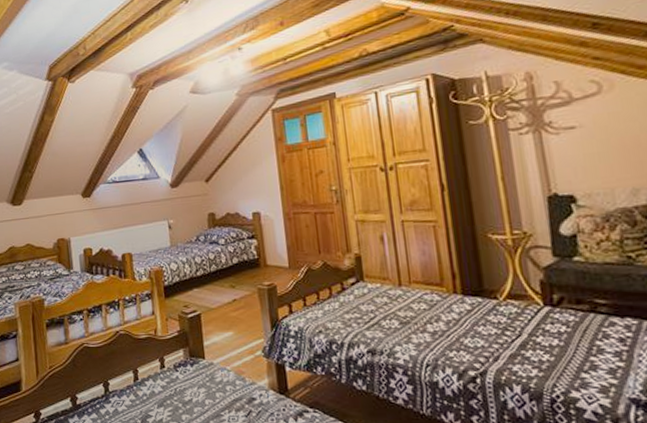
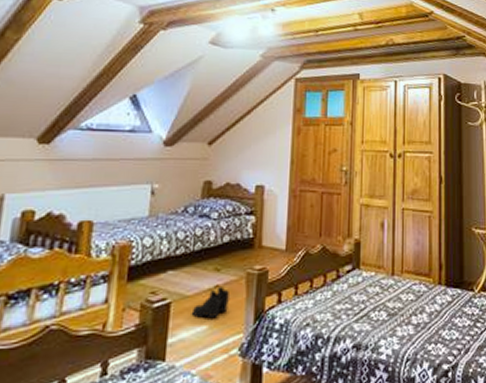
boots: none [218,300,248,327] -> present [191,287,231,319]

